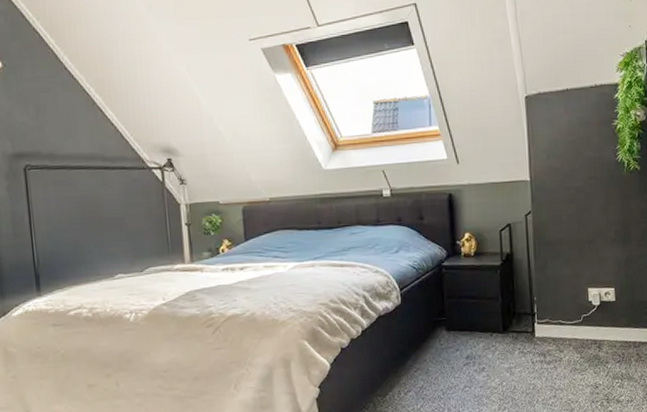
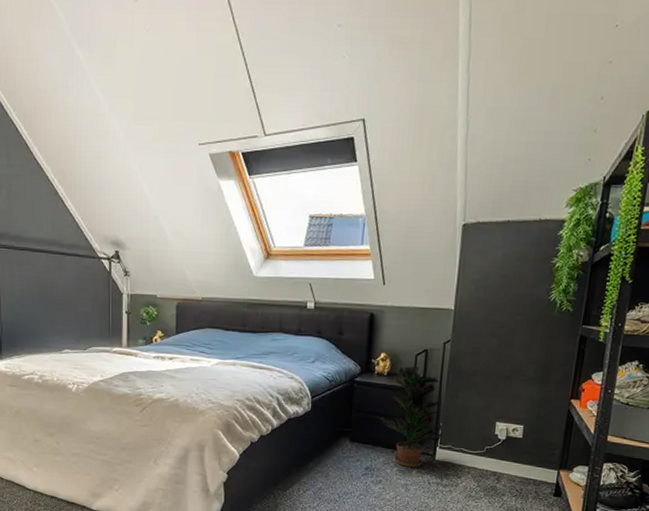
potted plant: none [473,242,539,349] -> present [380,366,443,468]

